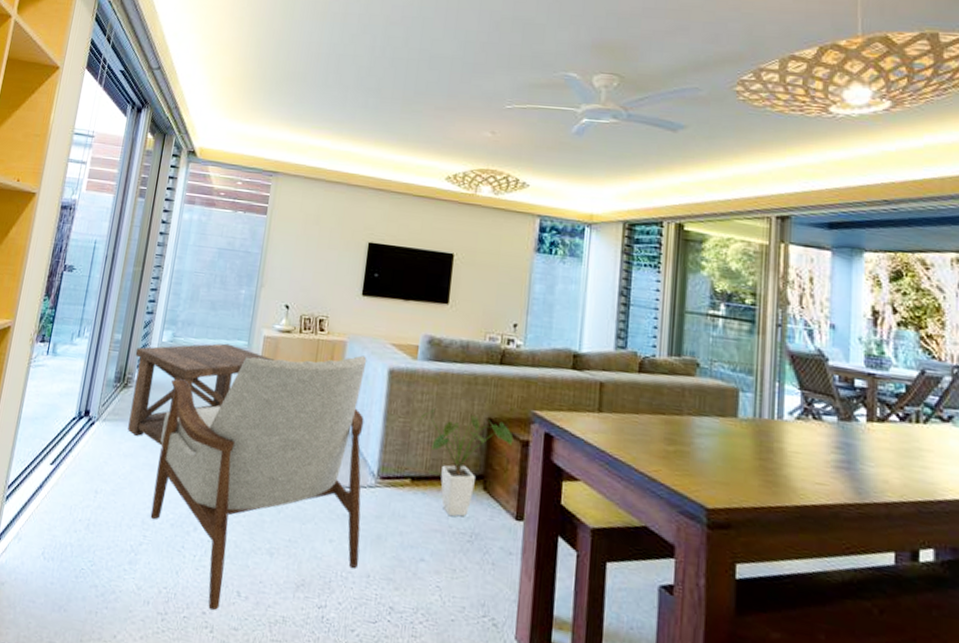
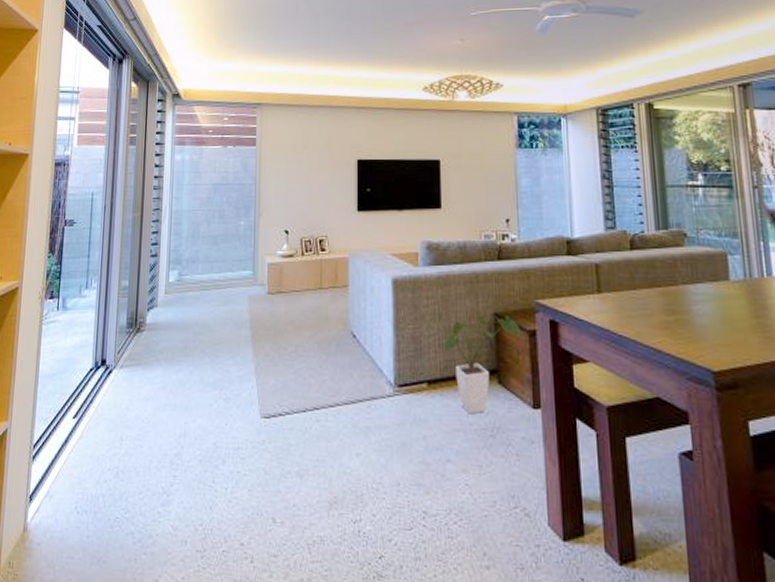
side table: present [127,343,275,446] -> none [144,275,281,385]
armchair: present [150,355,367,611] -> none [178,269,388,541]

